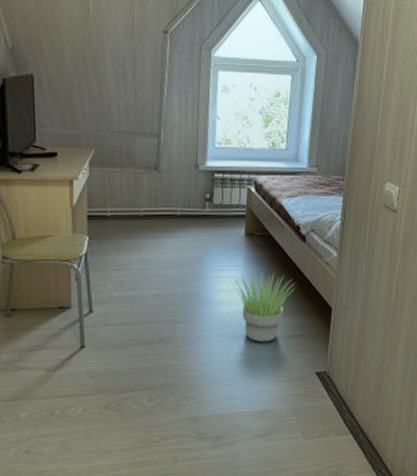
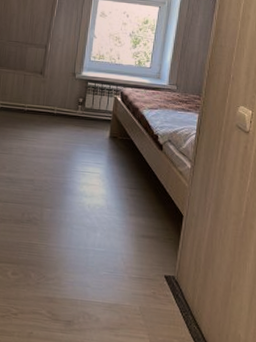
potted plant: present [232,272,295,343] -> none [95,171,150,238]

